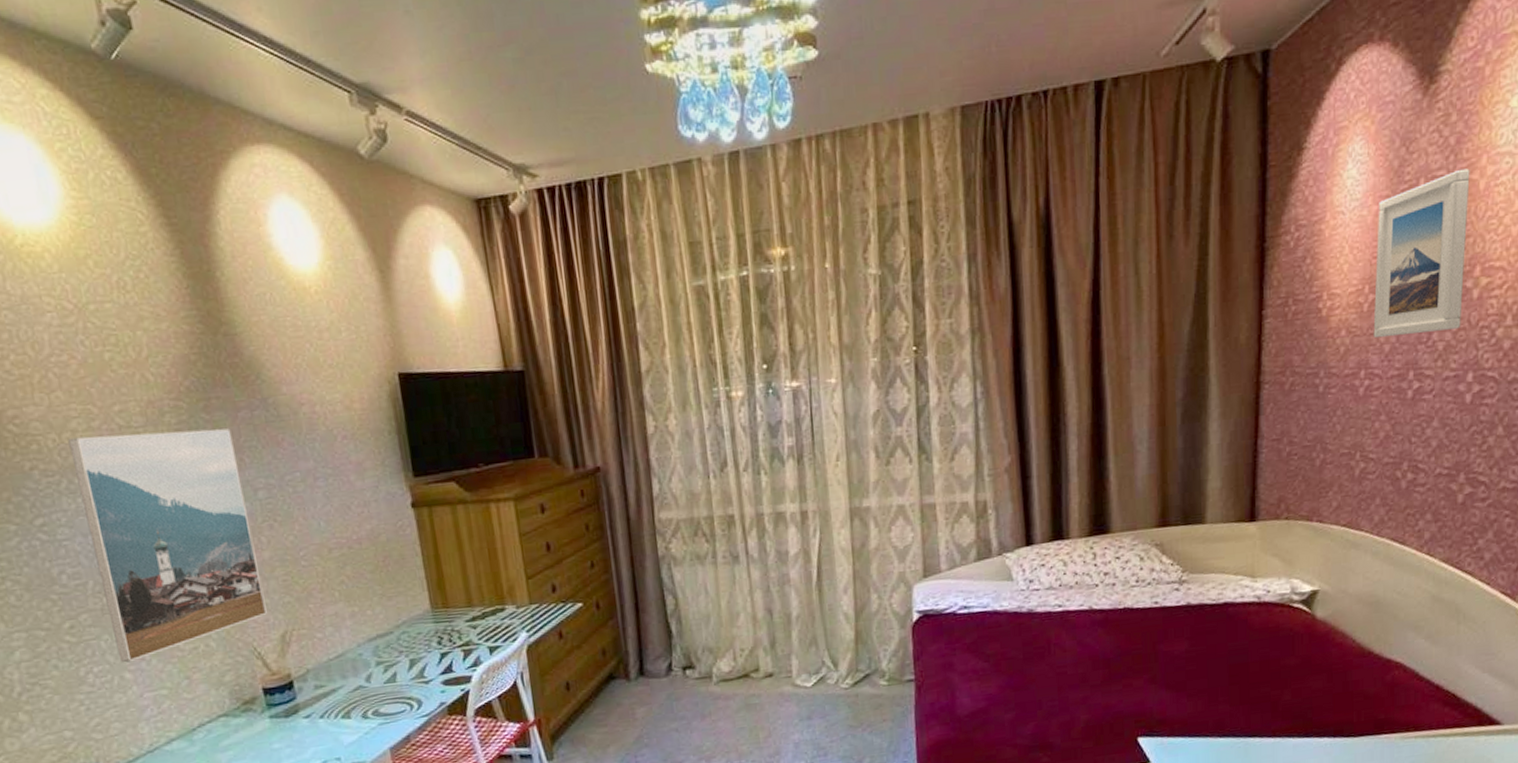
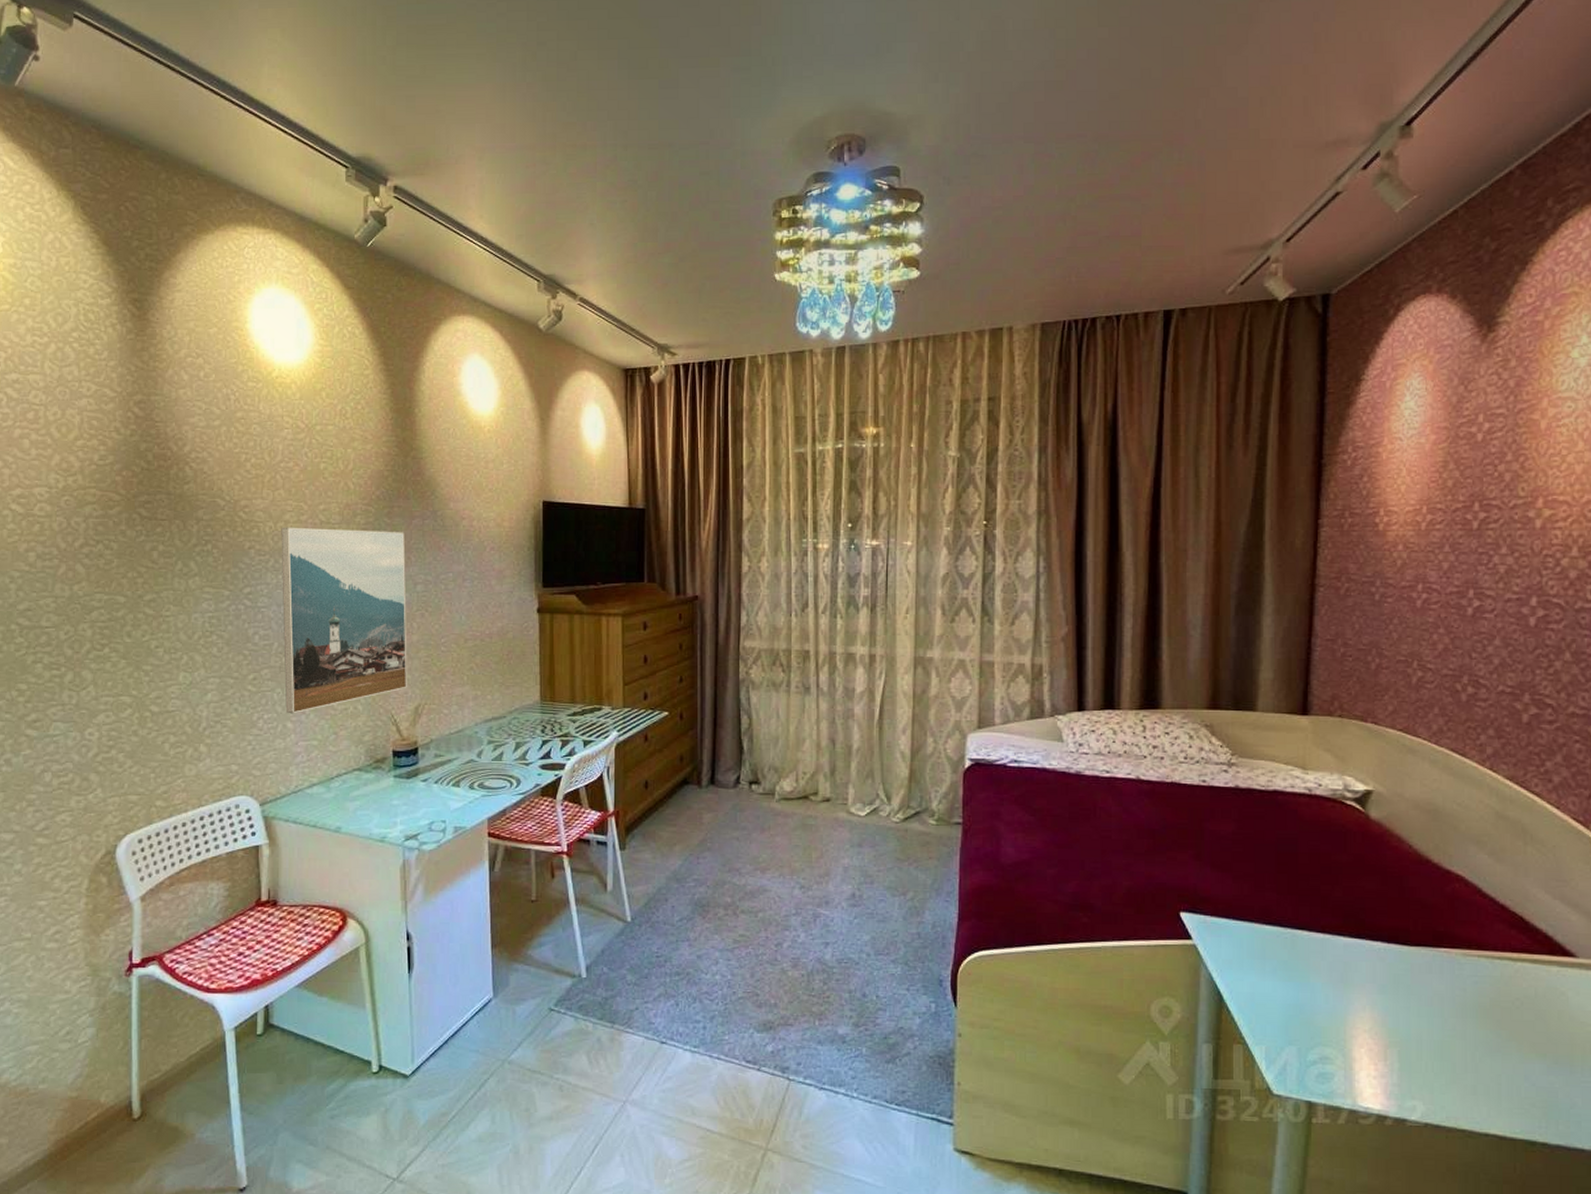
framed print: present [1373,168,1470,339] -> none [1431,409,1530,556]

